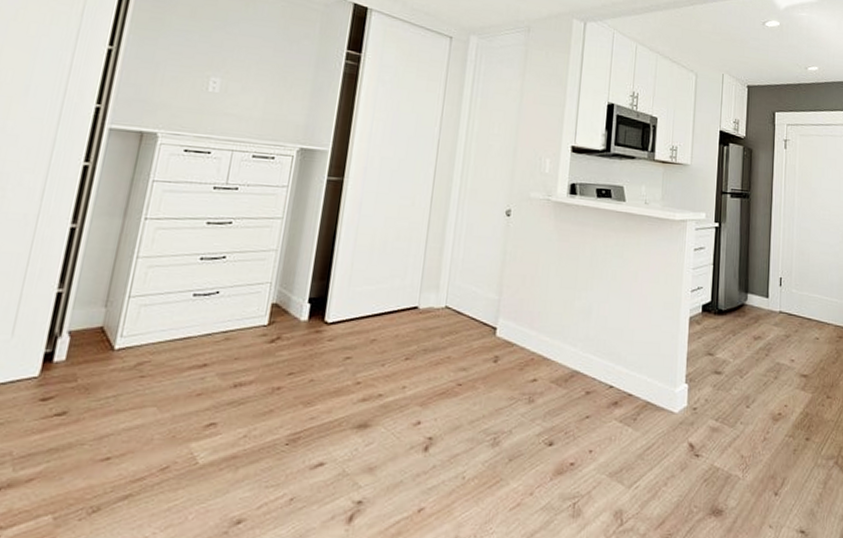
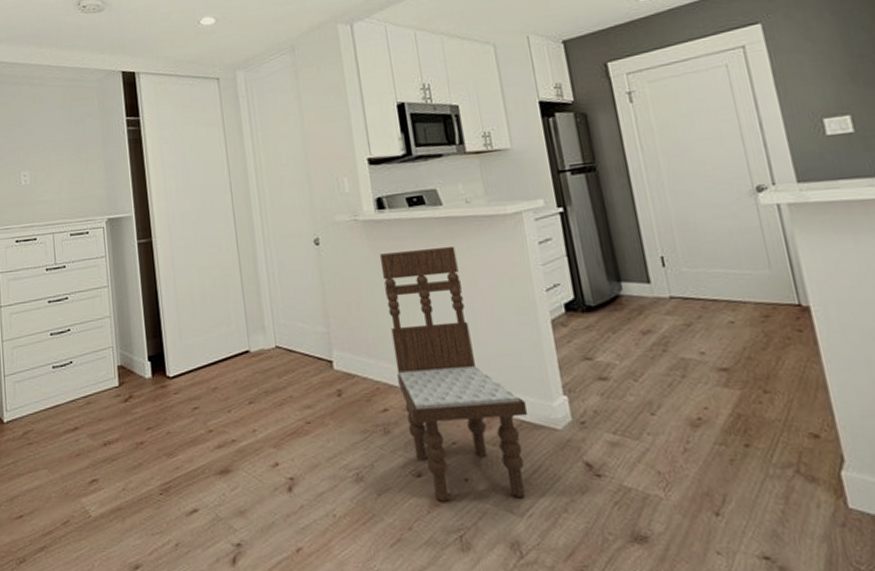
dining chair: none [551,235,655,470] -> present [379,247,528,502]

